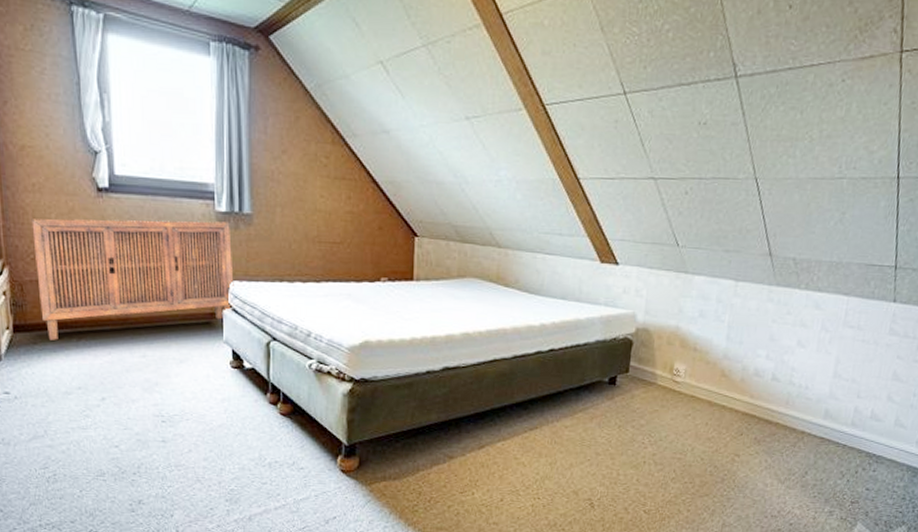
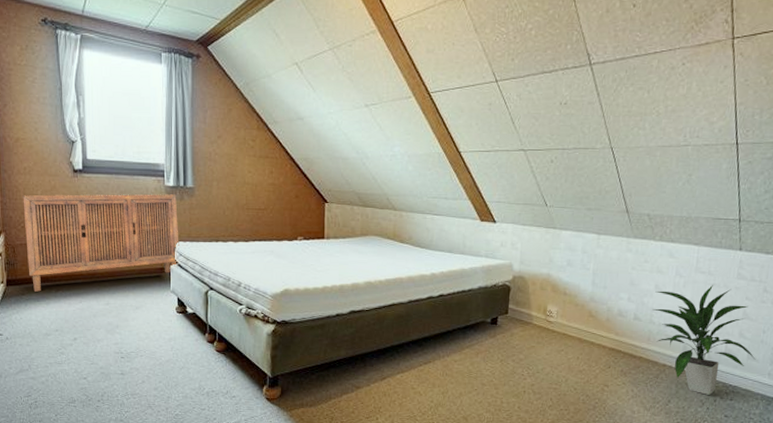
indoor plant: none [793,341,904,466] -> present [652,285,756,395]

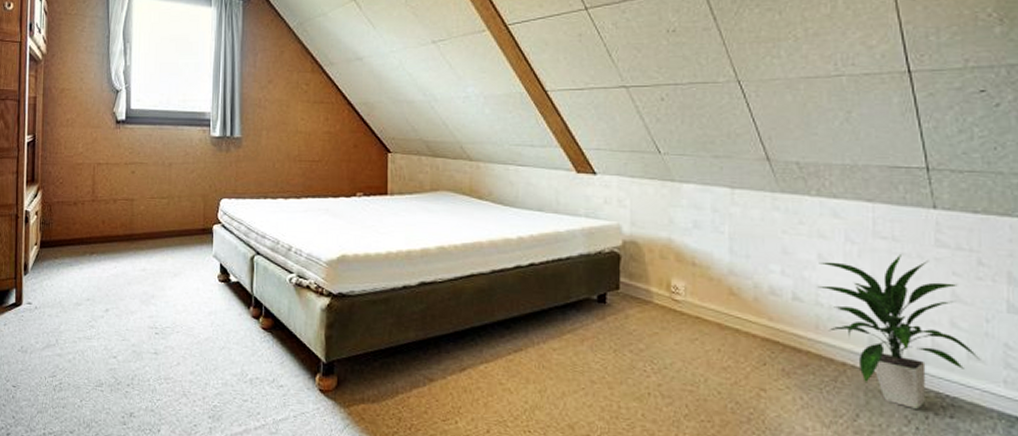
cabinet: present [23,194,179,292] -> none [63,145,224,255]

